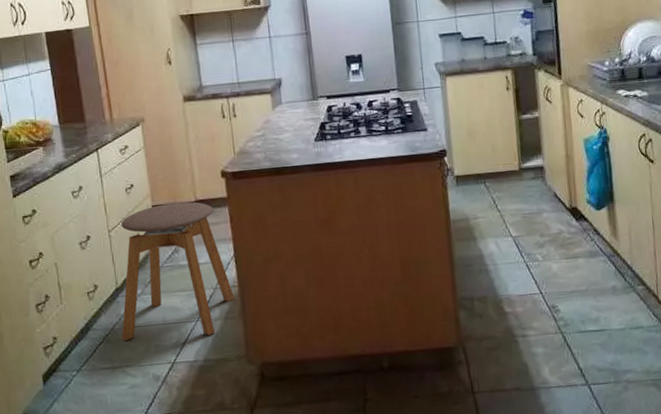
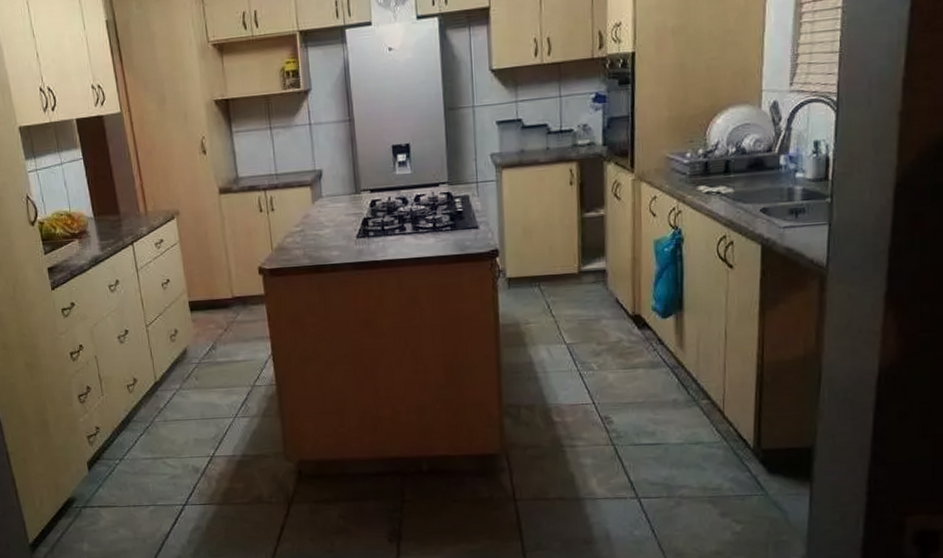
stool: present [121,201,235,341] -> none [158,298,272,433]

